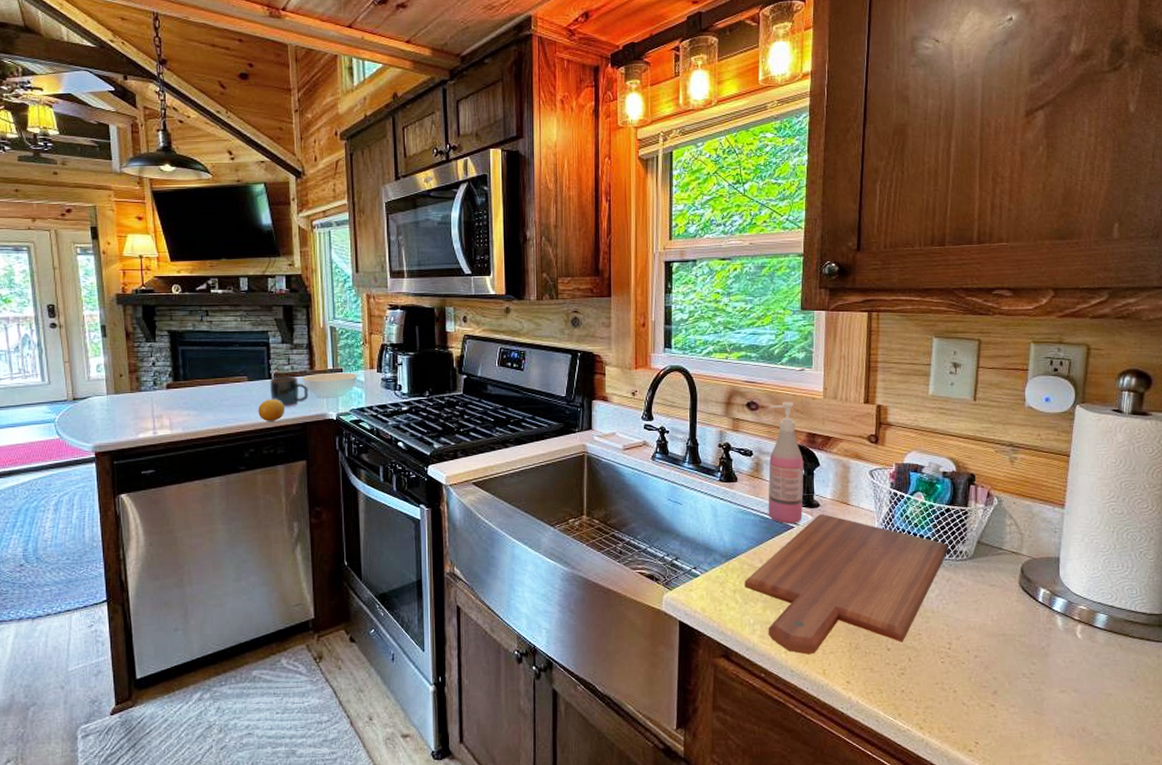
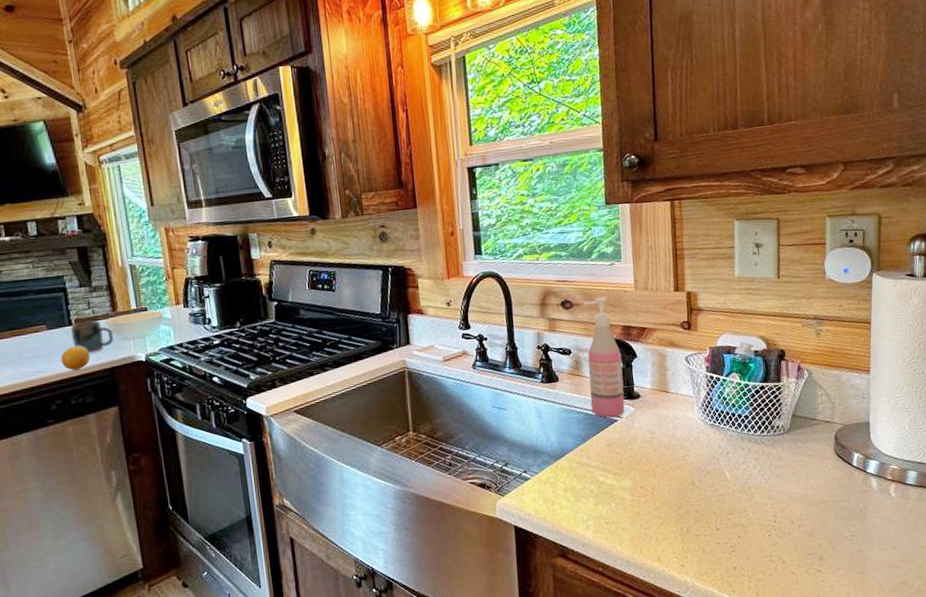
cutting board: present [744,514,948,655] -> none [574,404,766,544]

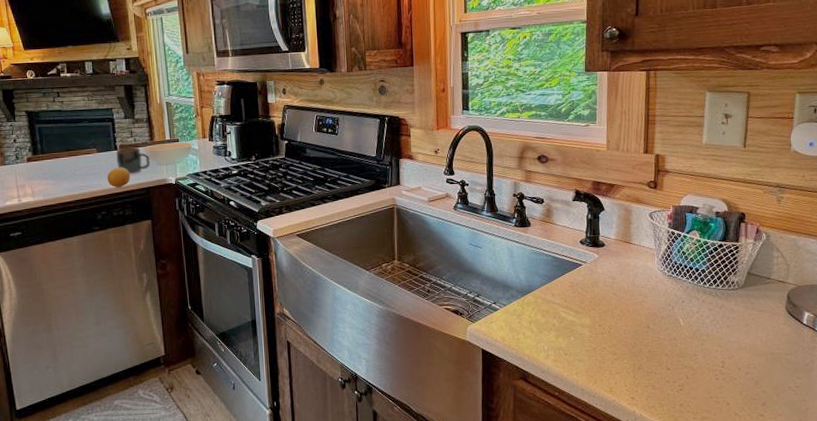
soap dispenser: present [583,296,625,418] -> none [558,154,590,262]

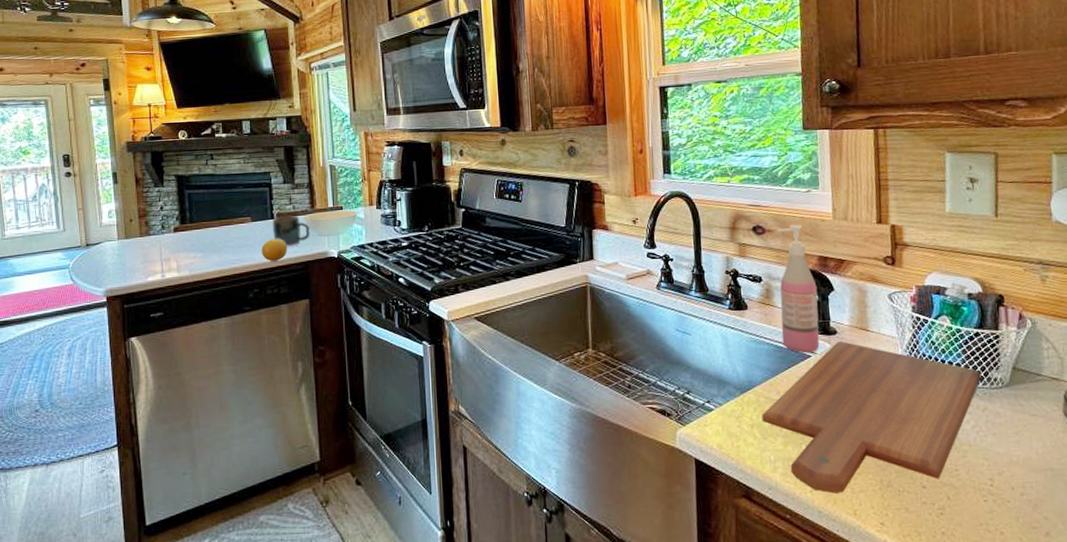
cutting board: none [538,252,721,375] -> present [761,341,981,494]
soap dispenser: none [558,154,590,262] -> present [776,224,820,352]

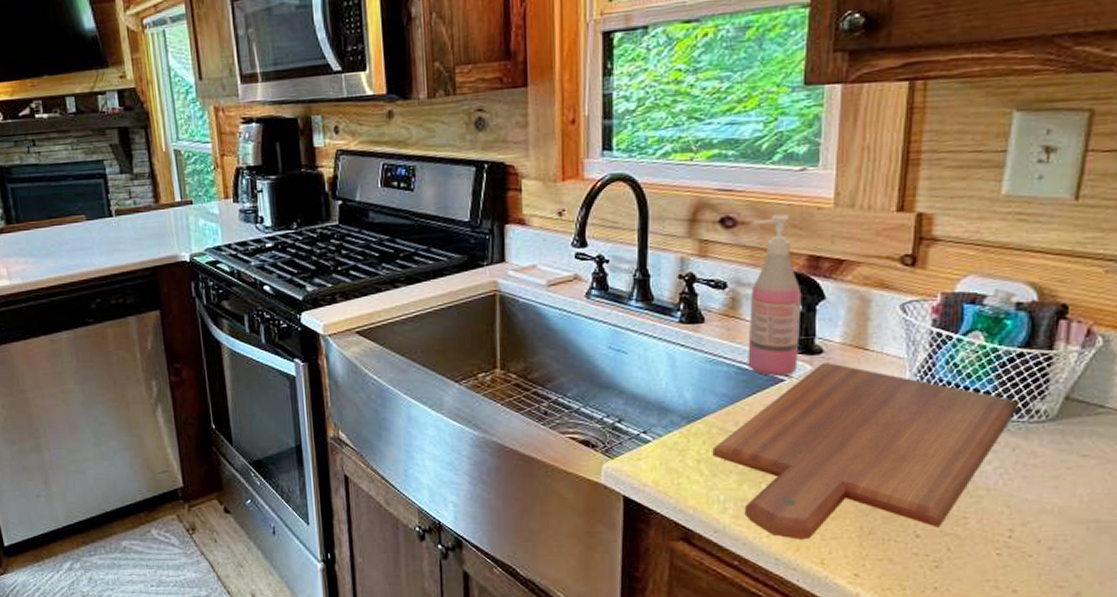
fruit: present [262,239,288,261] -> none [101,240,131,267]
mug: present [273,216,310,247] -> none [111,213,156,250]
bowl: present [303,210,357,237] -> none [147,204,211,237]

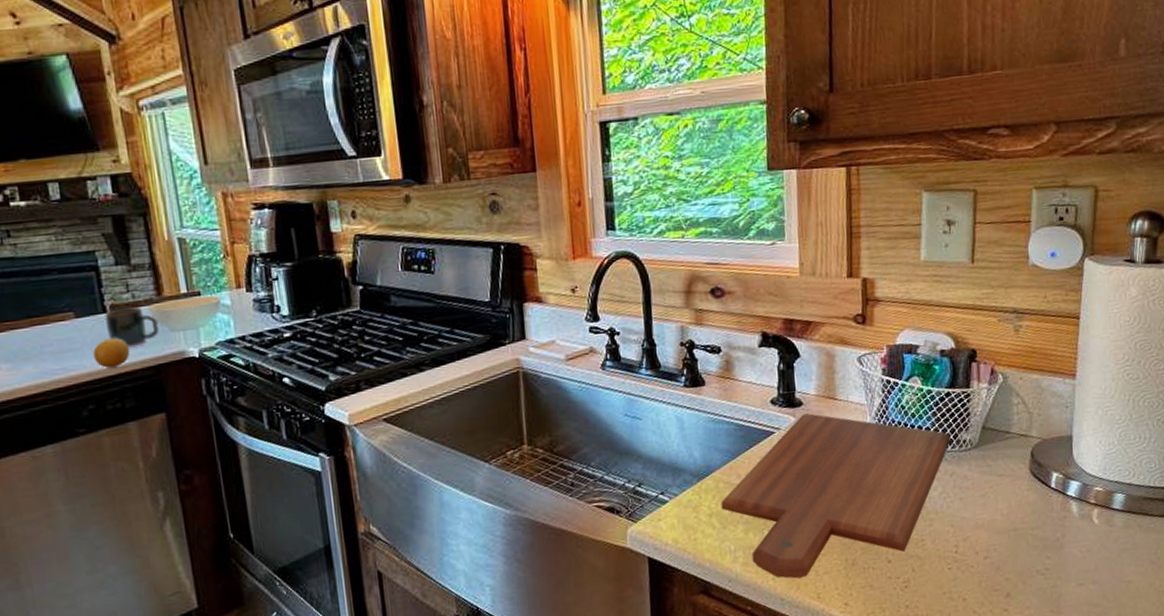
fruit: none [101,240,131,267] -> present [93,338,131,368]
mug: none [111,213,156,250] -> present [105,307,159,348]
bowl: none [147,204,211,237] -> present [148,295,222,332]
soap dispenser: present [747,214,802,376] -> none [737,283,784,430]

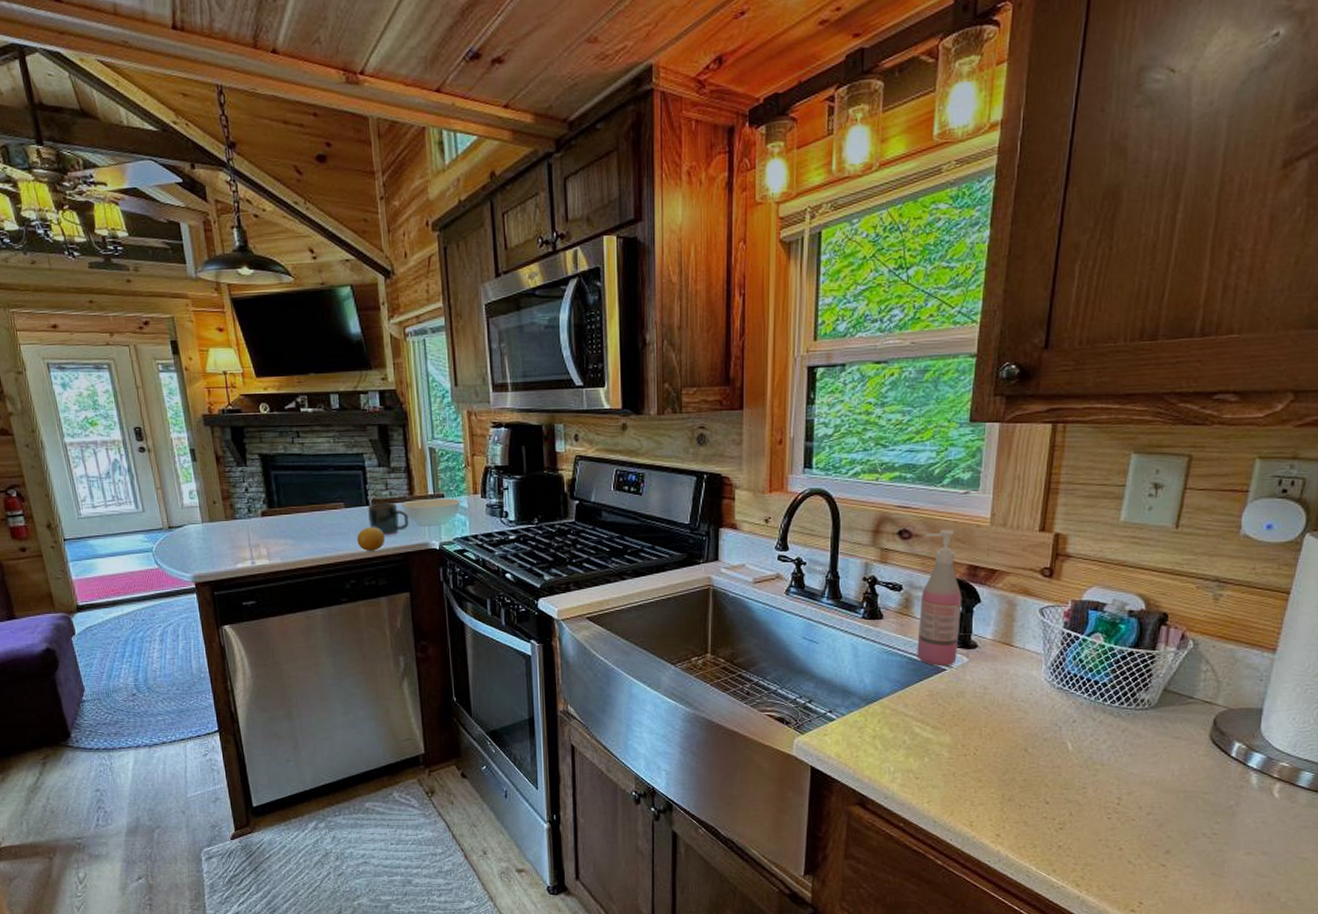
cutting board: present [721,413,951,579] -> none [885,656,1128,805]
soap dispenser: none [737,283,784,430] -> present [917,529,962,665]

